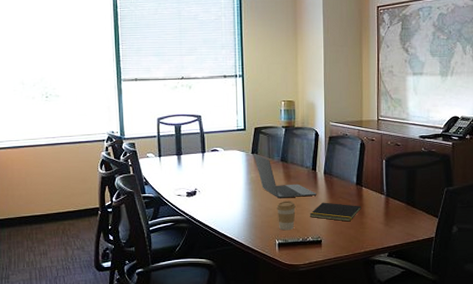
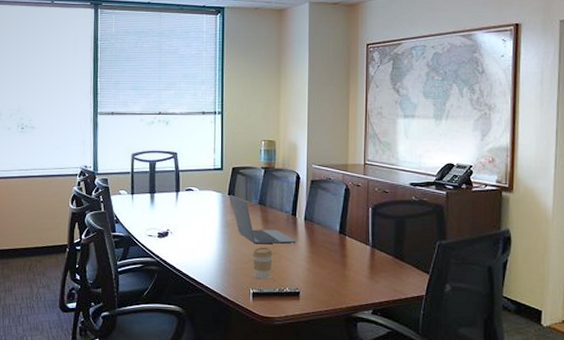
notepad: present [309,202,362,222] -> none [287,250,345,273]

